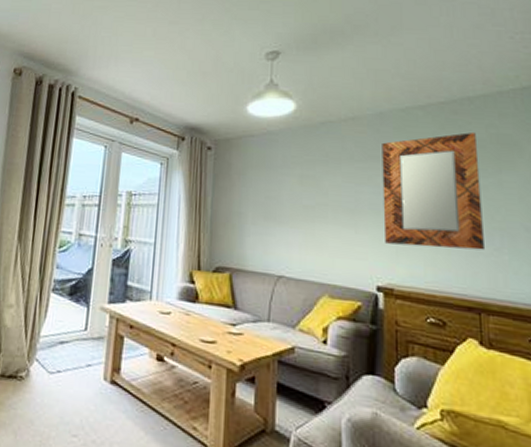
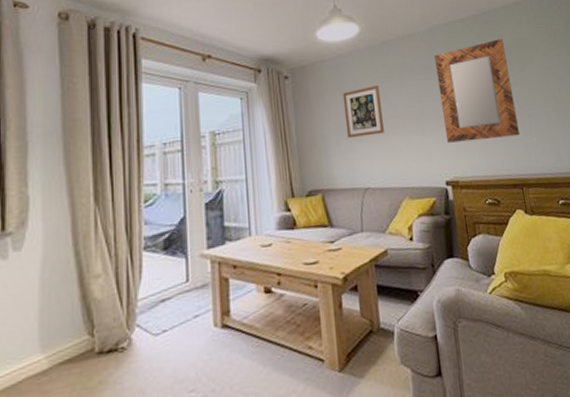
wall art: none [265,168,309,221] -> present [342,86,384,139]

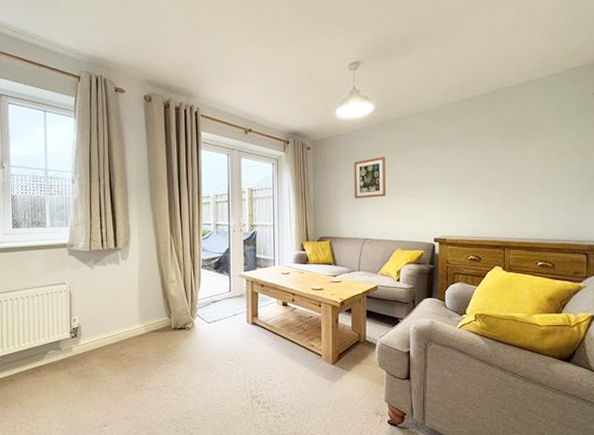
home mirror: present [434,39,520,143] -> none [439,117,510,207]

